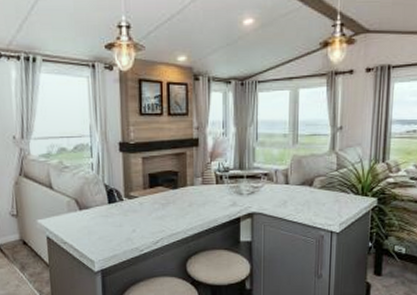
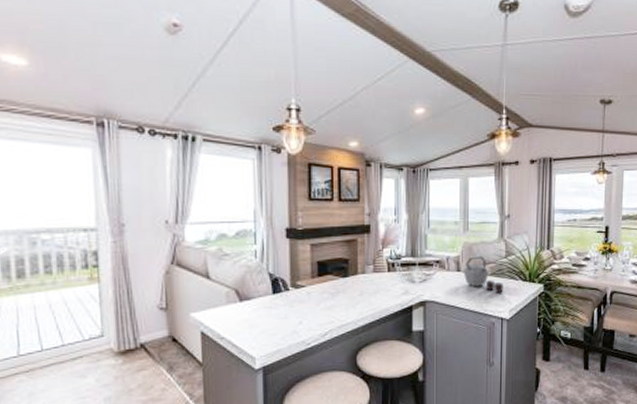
kettle: none [291,169,334,206] -> present [463,256,503,293]

